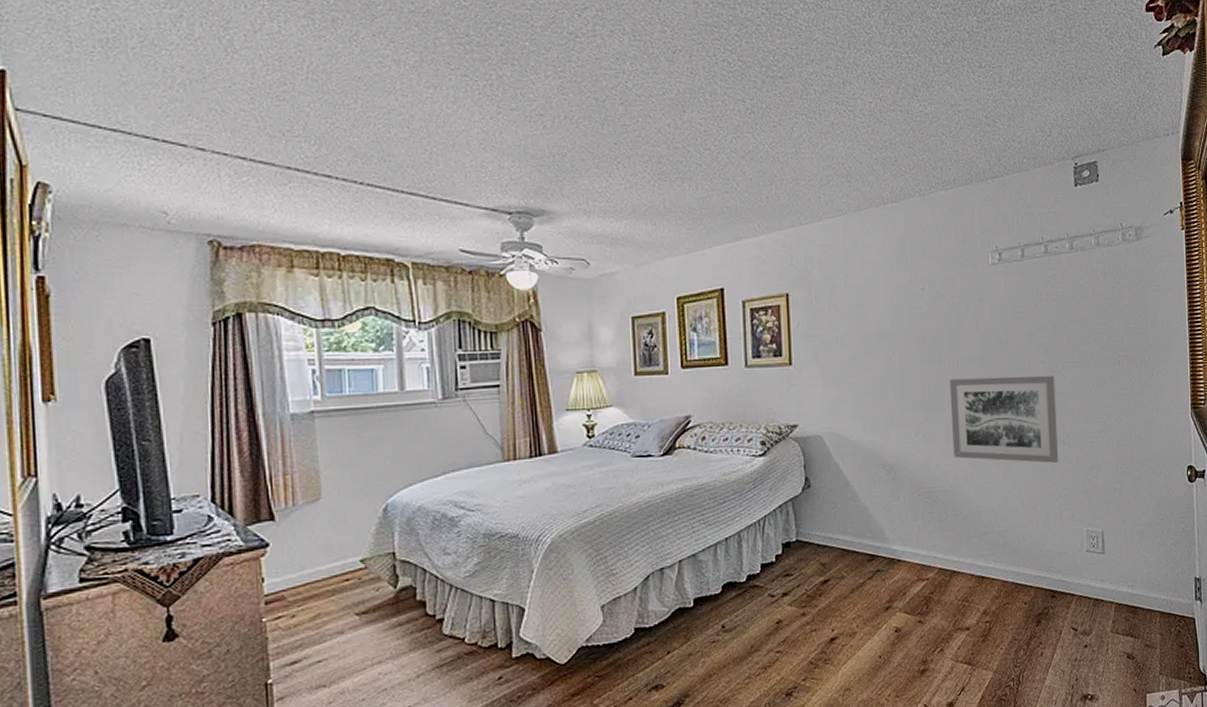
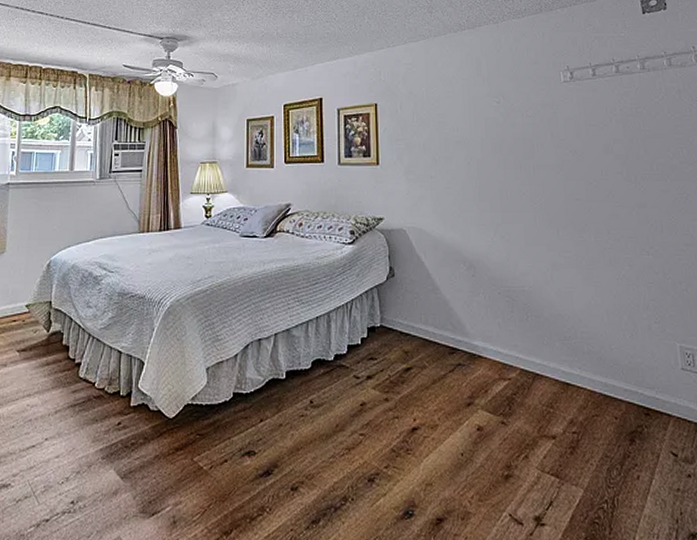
wall art: present [949,375,1059,463] -> none [526,184,644,273]

